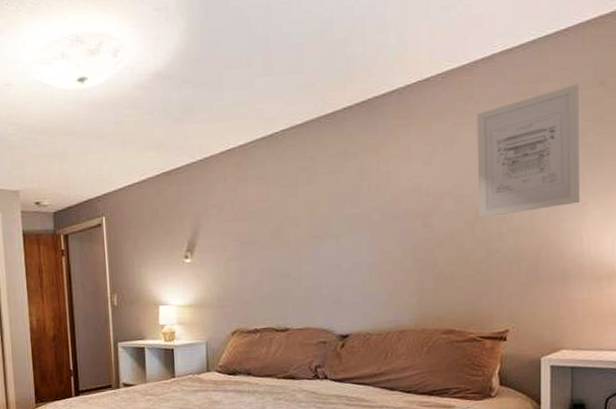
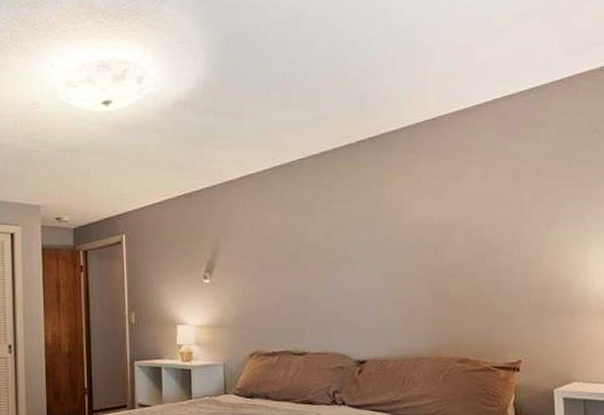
wall art: present [477,84,580,219] -> none [482,130,582,251]

